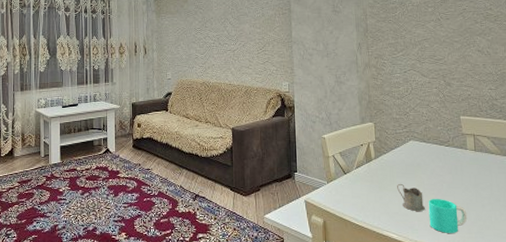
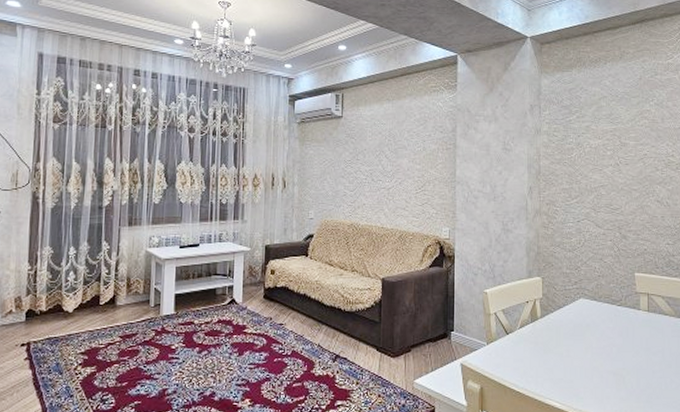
tea glass holder: present [397,183,425,212] -> none [563,346,592,378]
cup: present [428,198,468,233] -> none [596,363,637,402]

